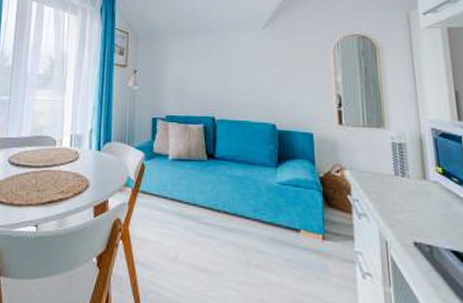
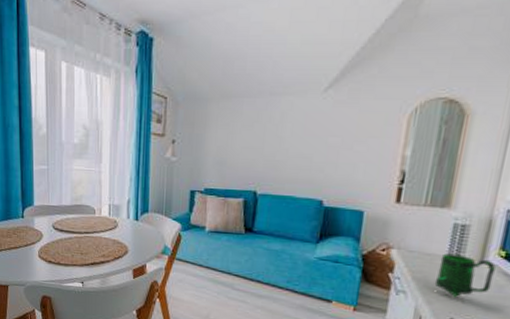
mug: none [389,172,440,219] -> present [434,253,495,298]

